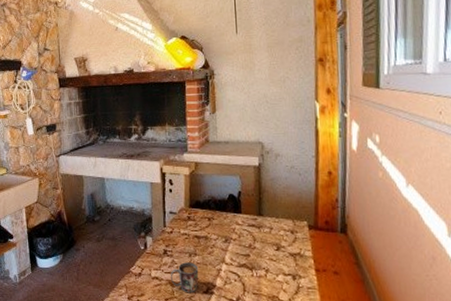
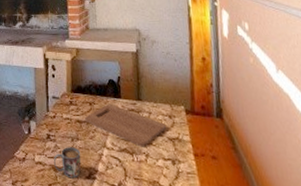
cutting board: none [203,219,287,263] -> present [85,103,166,147]

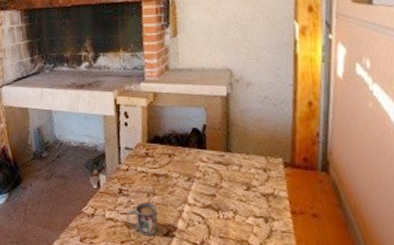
cutting board: present [85,103,166,147] -> none [163,155,259,204]

